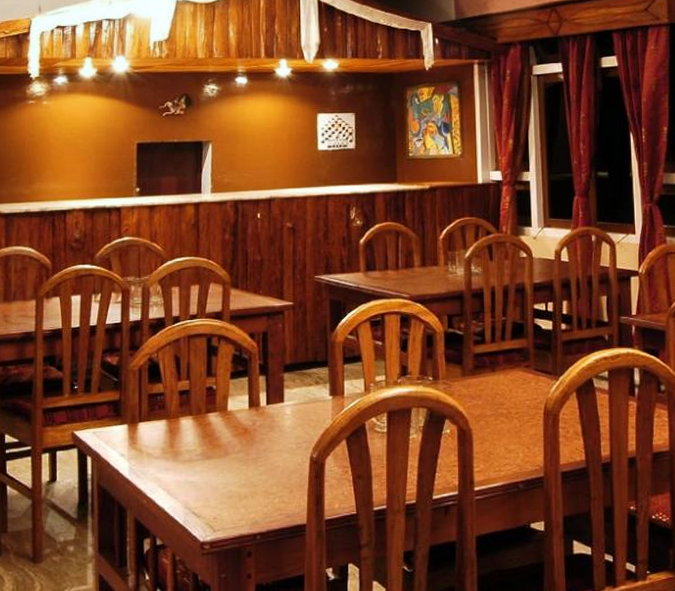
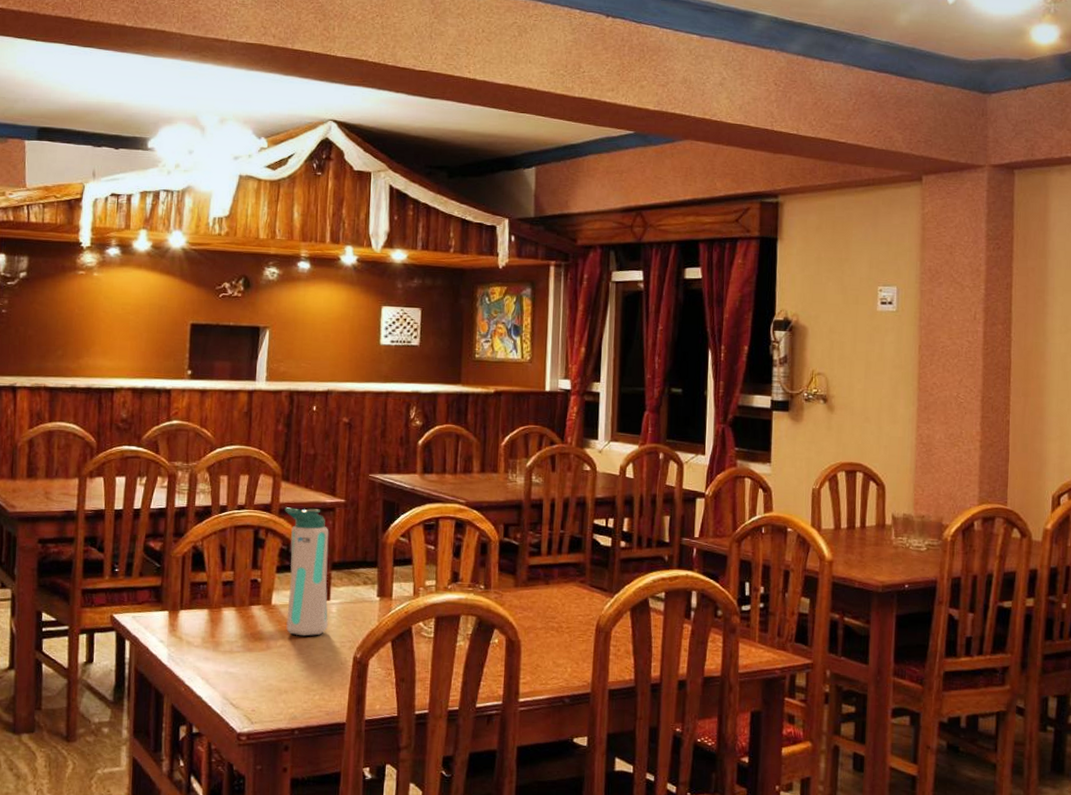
water bottle: none [235,313,283,440] -> present [284,507,329,637]

